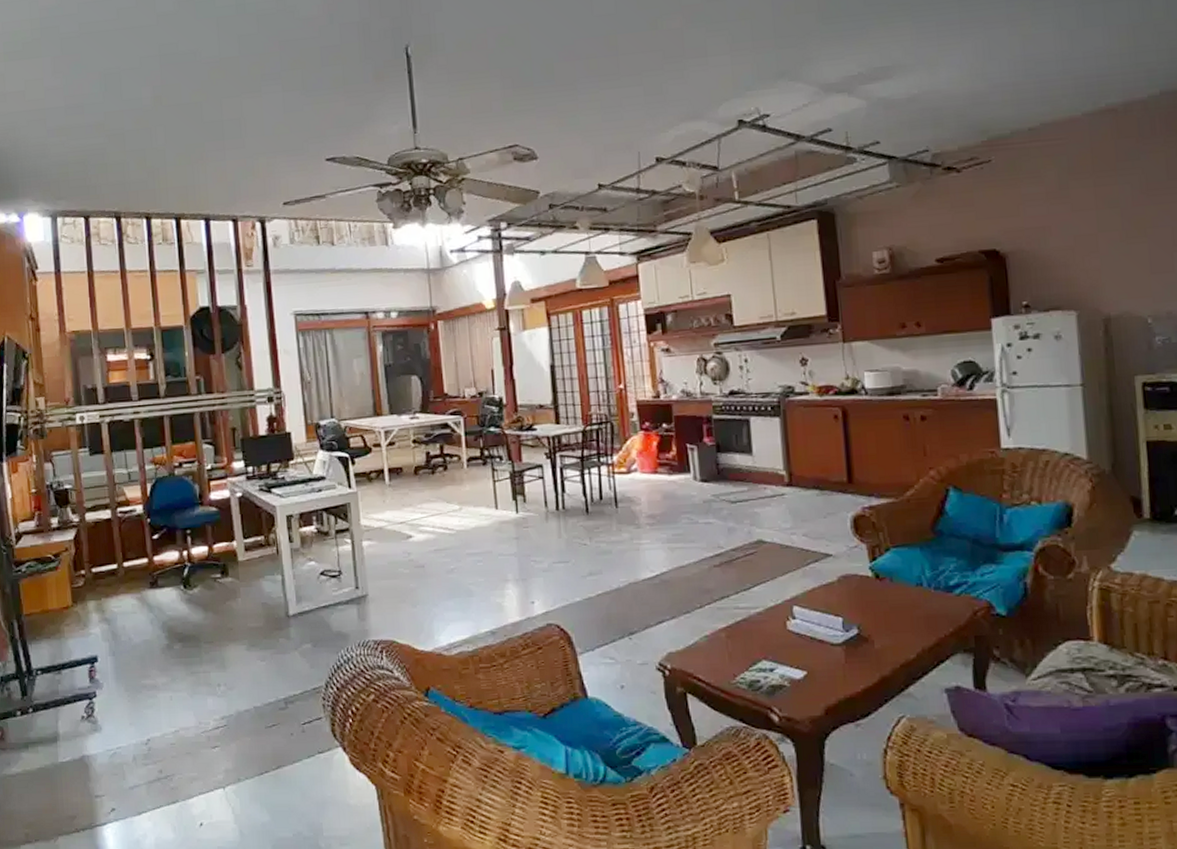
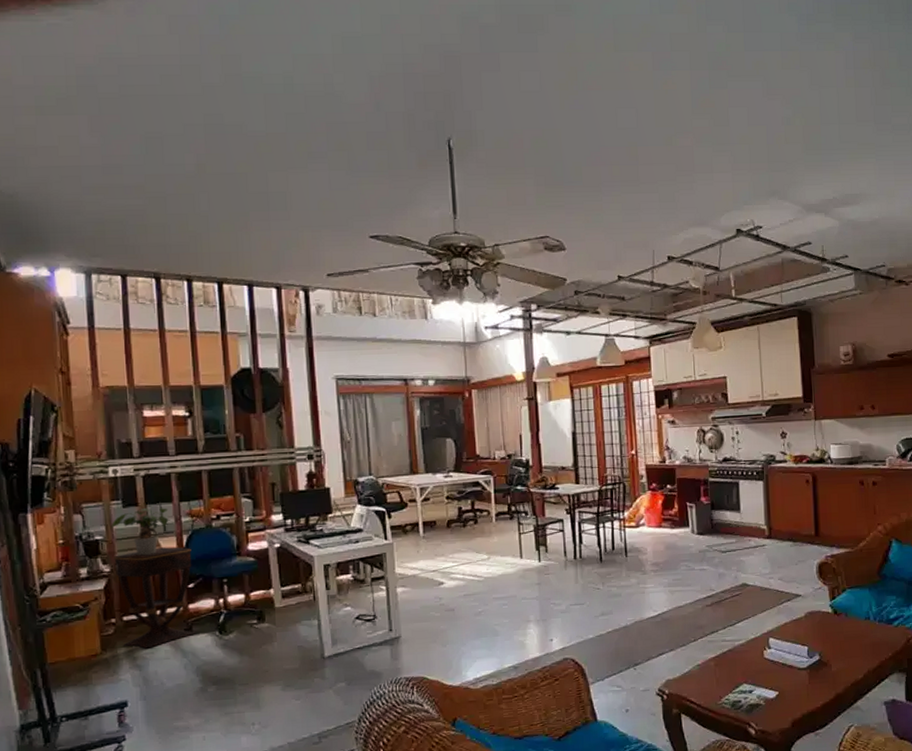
potted plant: none [80,455,139,505] -> present [112,508,174,556]
side table: none [82,496,160,602] -> present [114,547,195,649]

